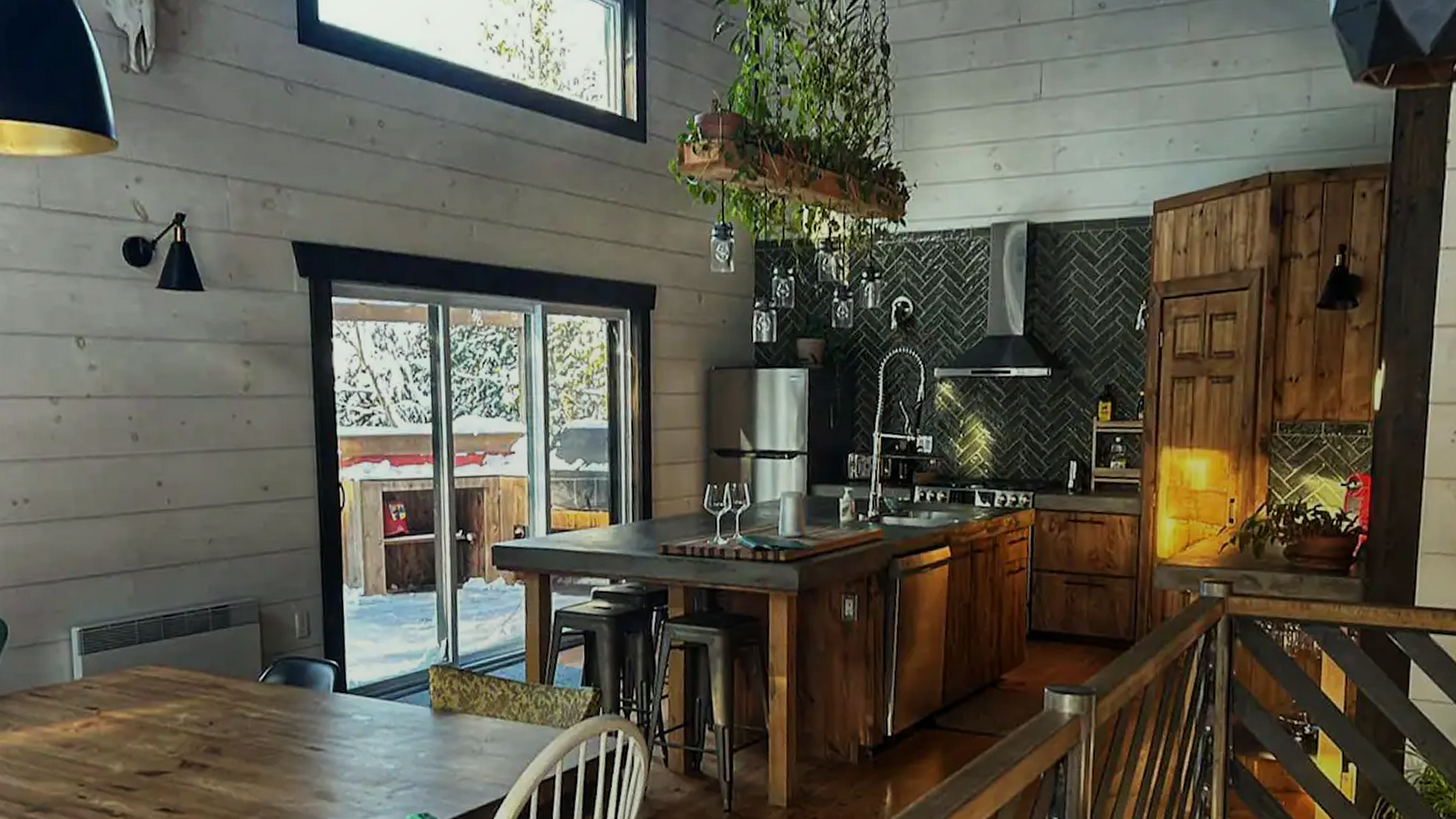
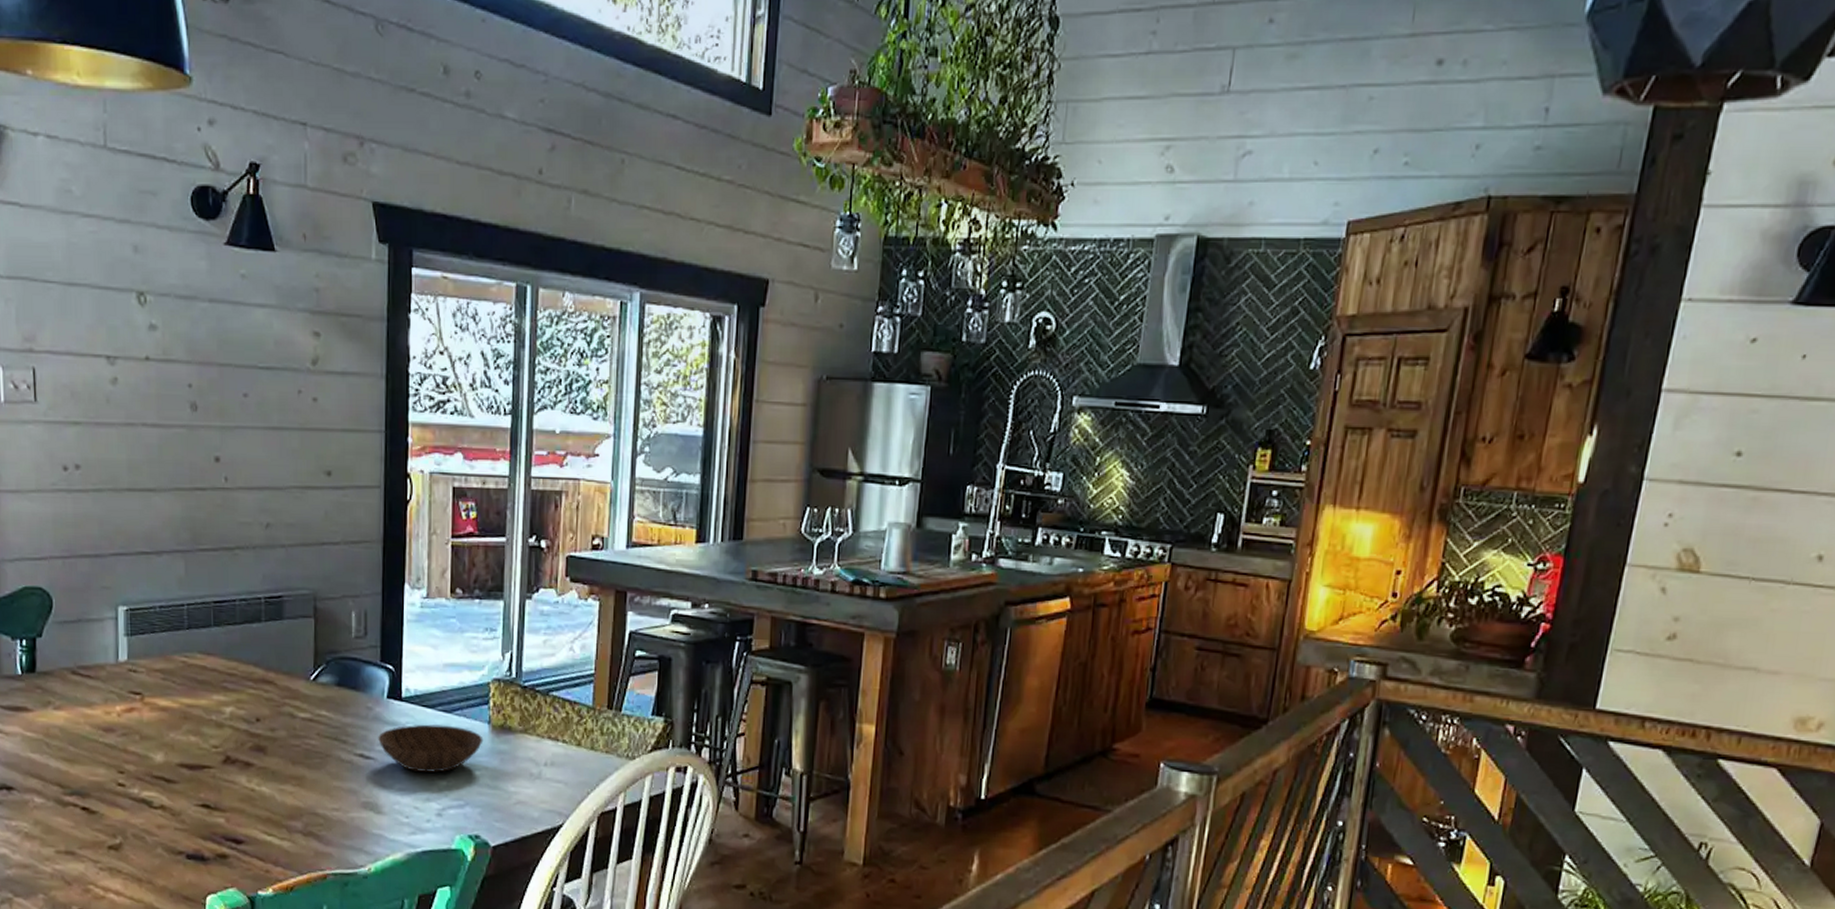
bowl: none [327,712,427,758] -> present [378,724,483,773]

